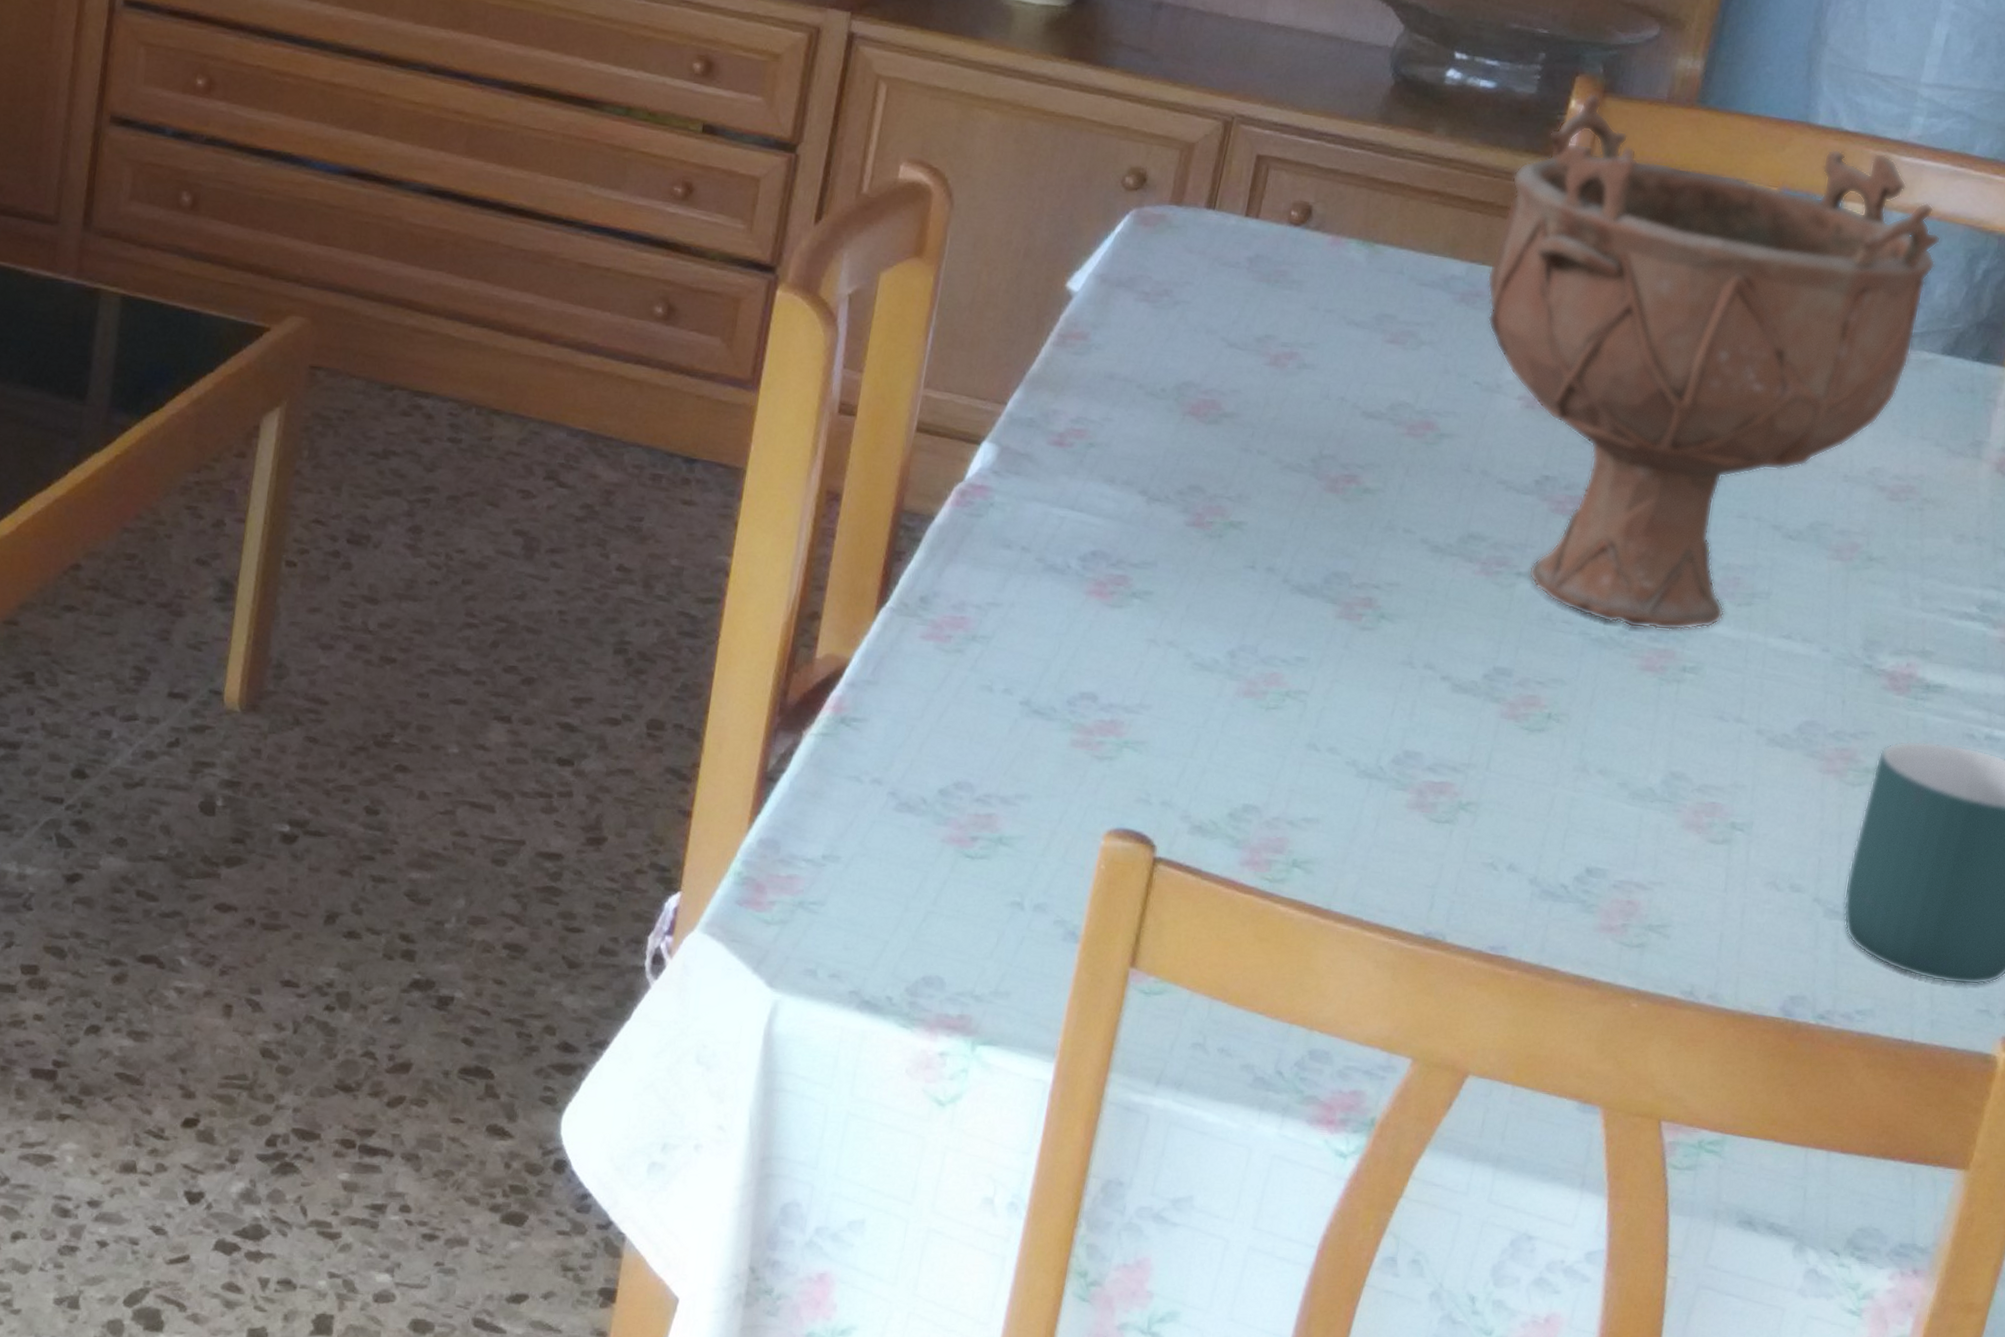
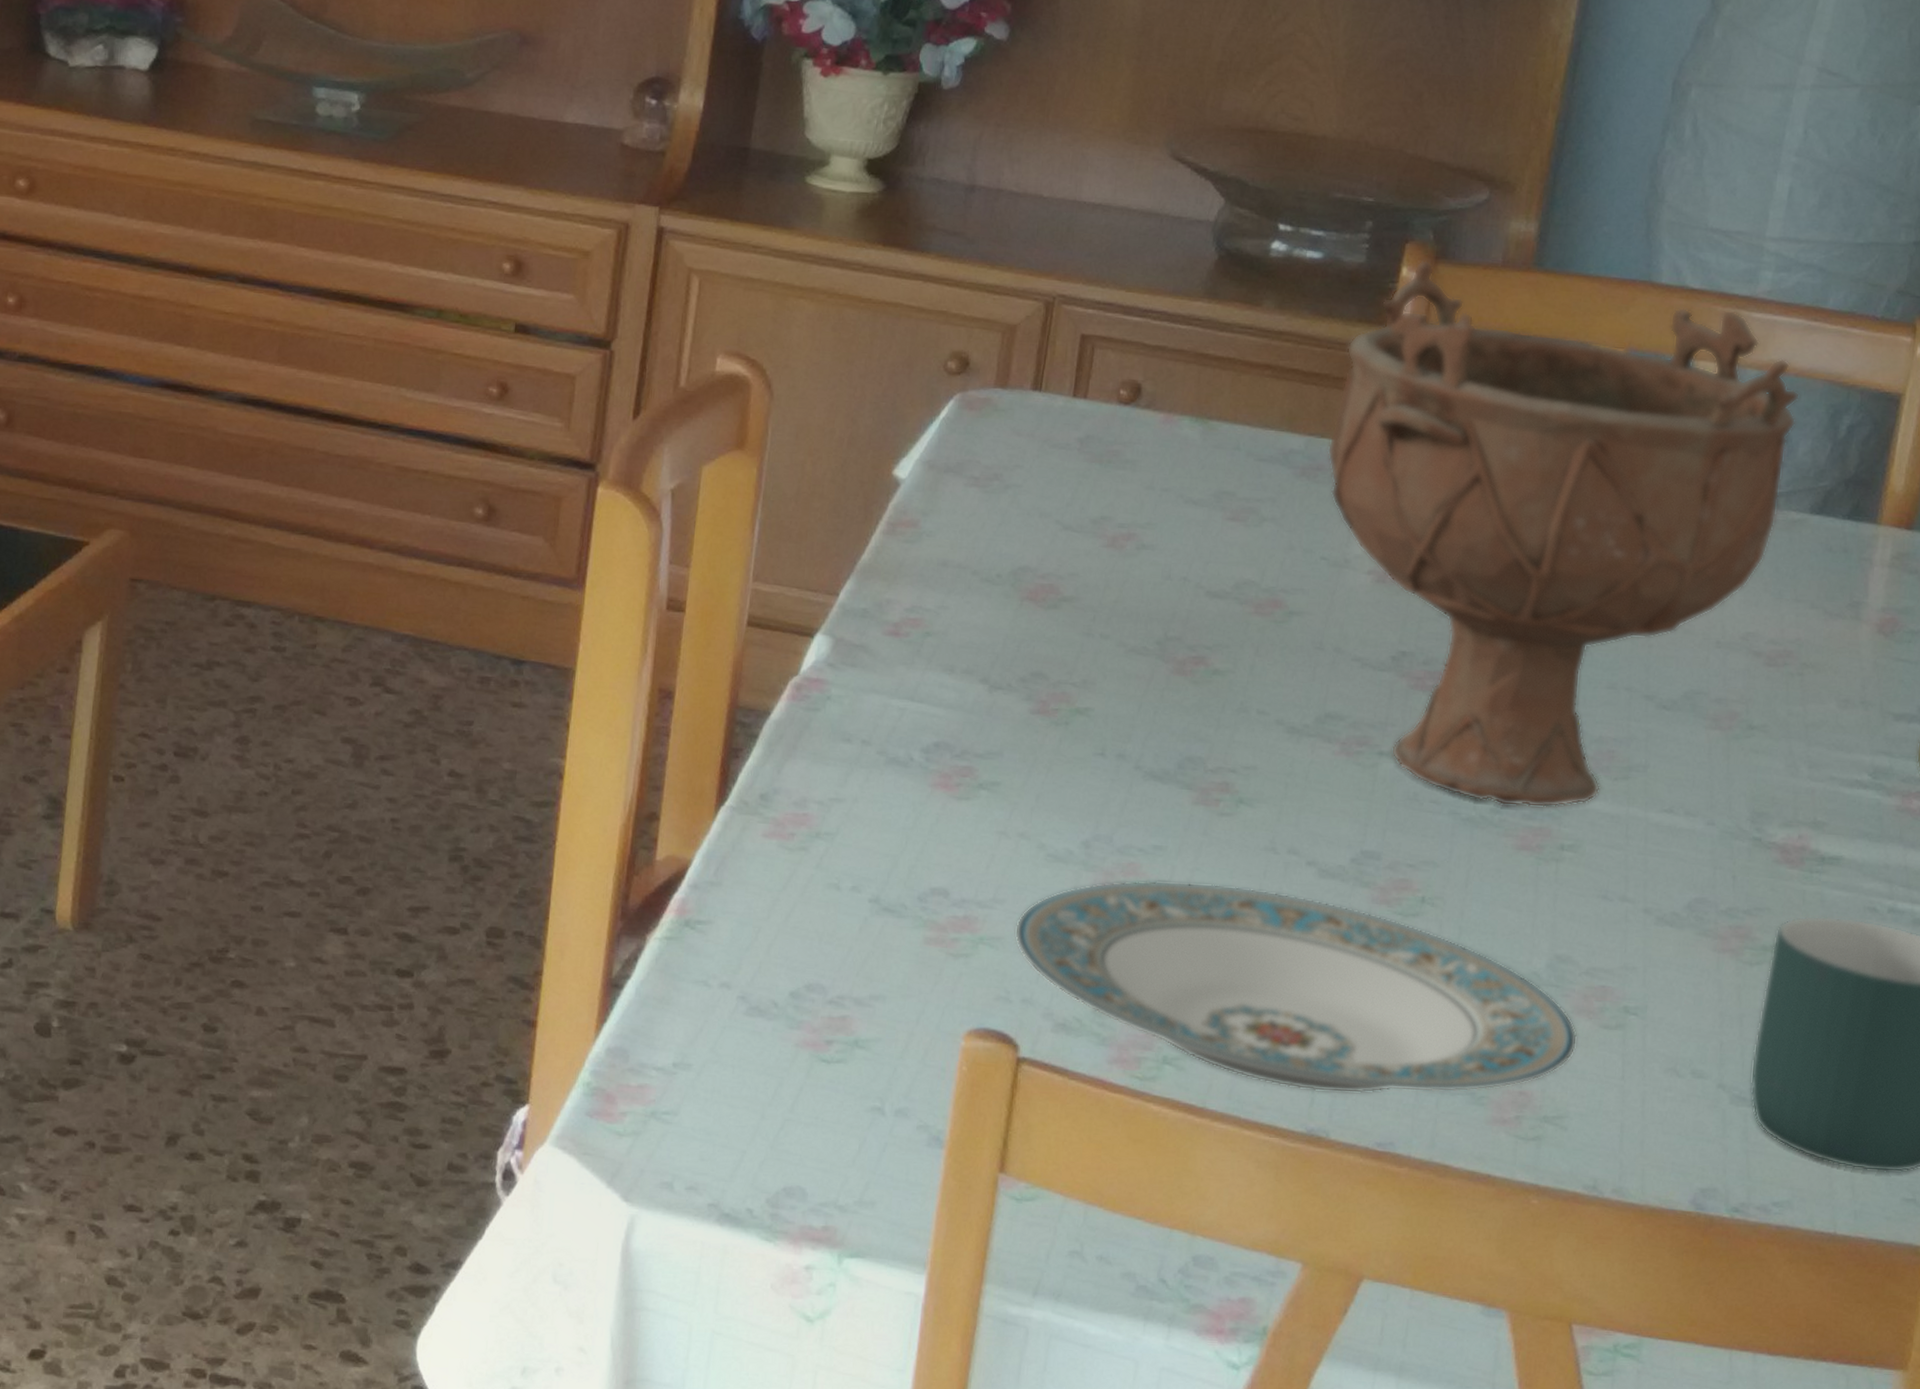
plate: none [1157,690,1686,901] -> present [1014,880,1578,1094]

